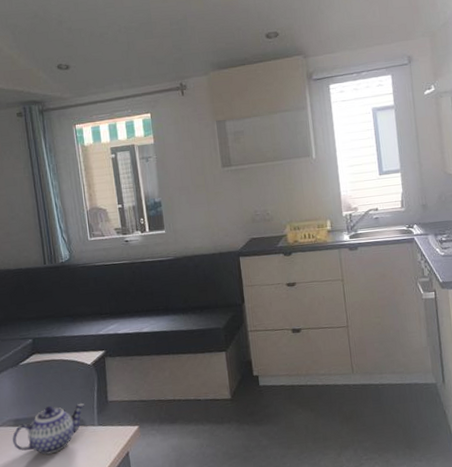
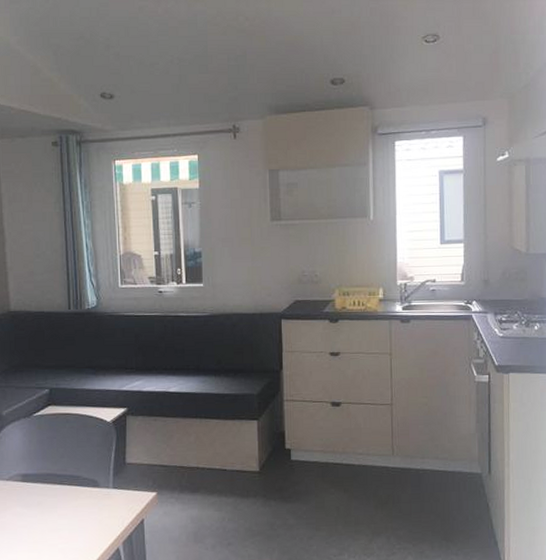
teapot: present [12,403,85,455] -> none [19,462,101,515]

